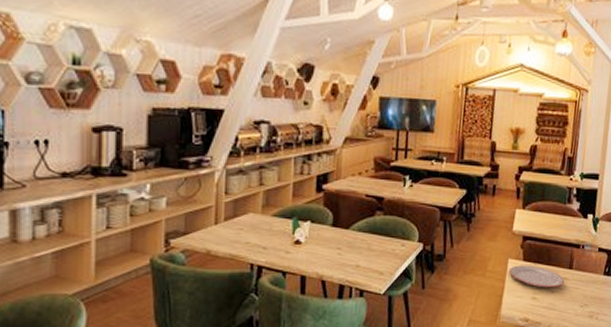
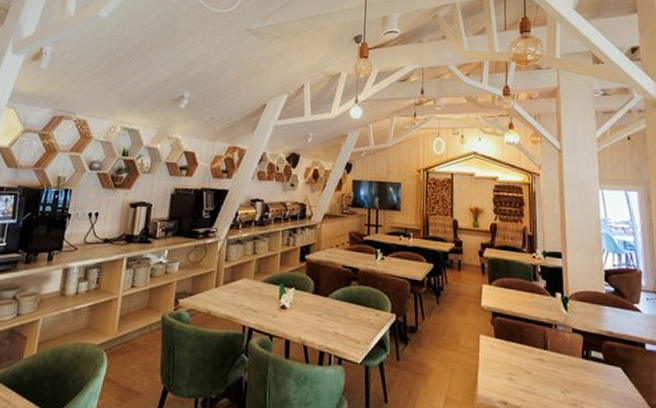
plate: present [509,265,565,288] -> none [482,342,541,369]

